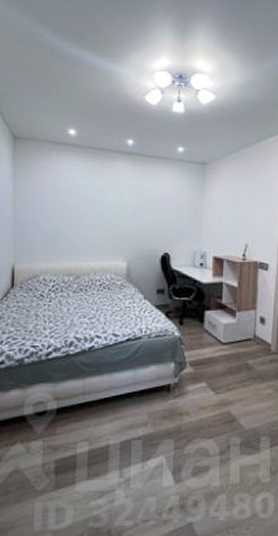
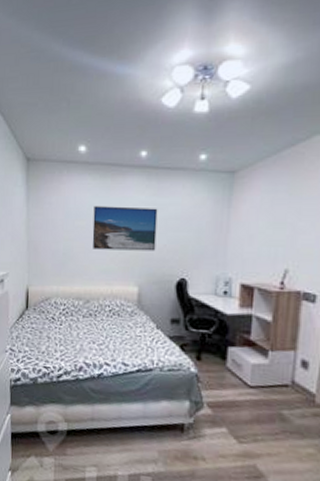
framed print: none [82,186,144,229] -> present [92,206,158,251]

